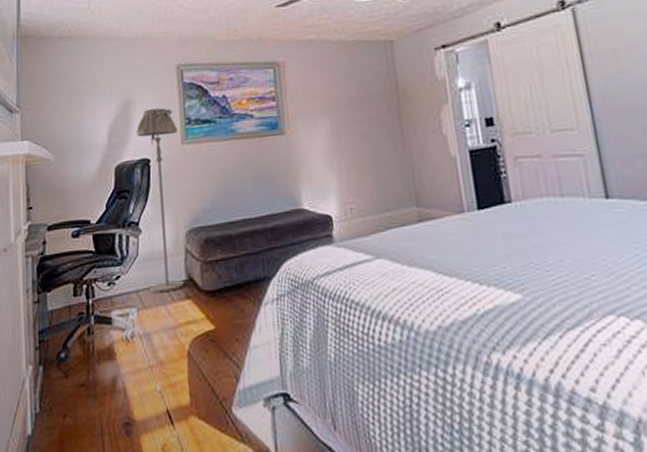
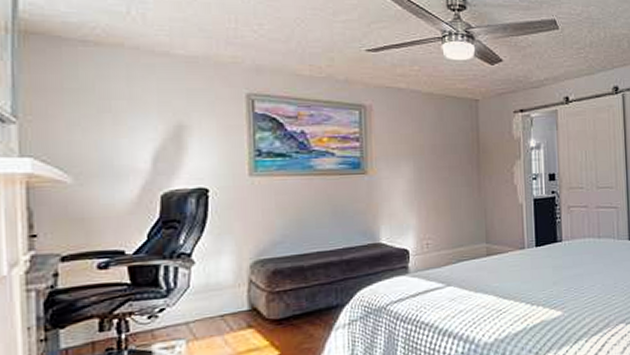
floor lamp: present [136,108,185,294] -> none [190,137,247,324]

